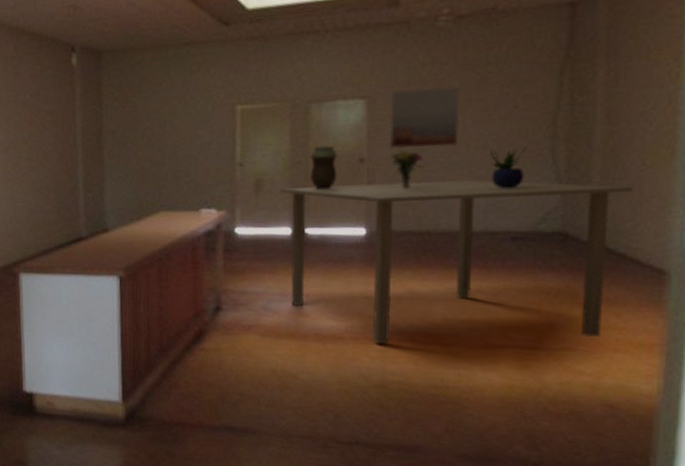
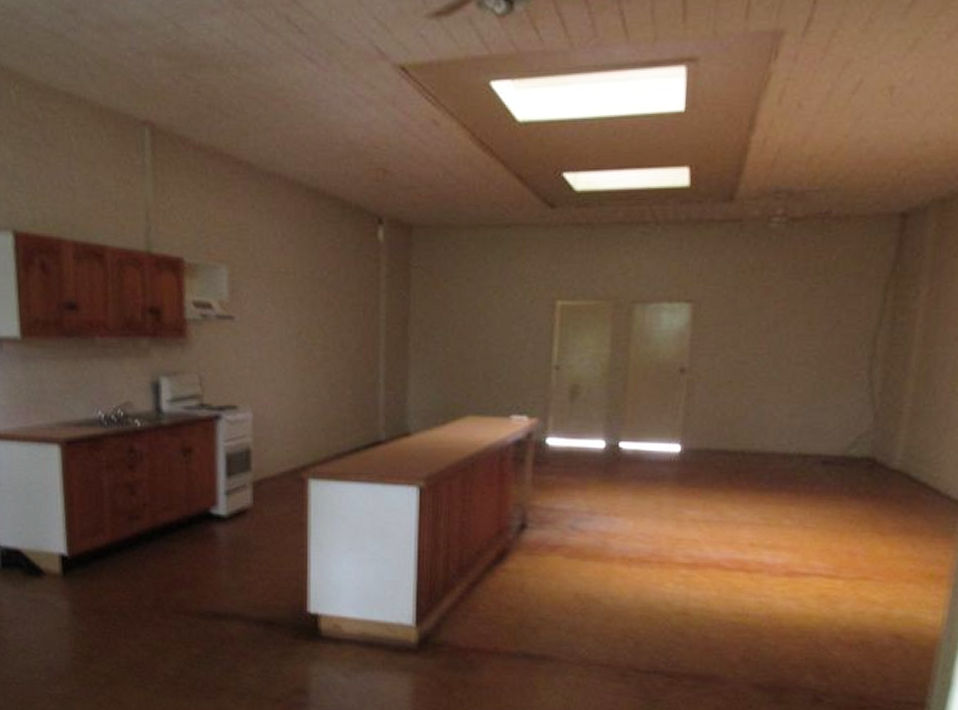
dining table: present [280,179,634,344] -> none [596,396,942,569]
decorative urn: present [310,145,337,190] -> none [628,351,658,400]
wall art: present [389,86,460,149] -> none [711,296,786,360]
bouquet: present [389,149,425,189] -> none [710,360,746,404]
potted plant: present [489,145,527,189] -> none [808,364,846,410]

